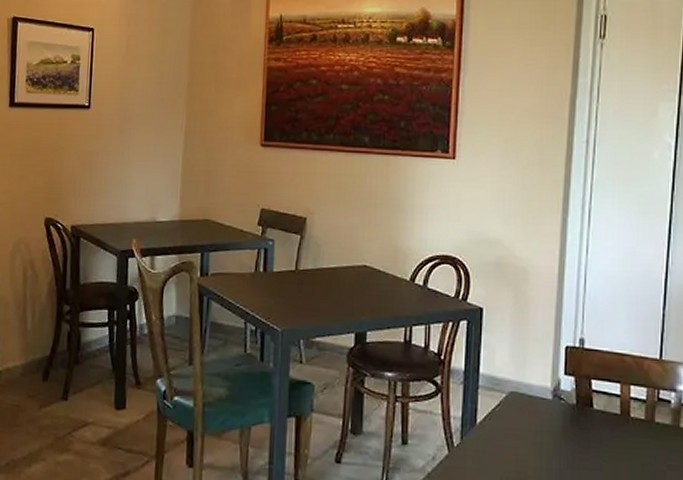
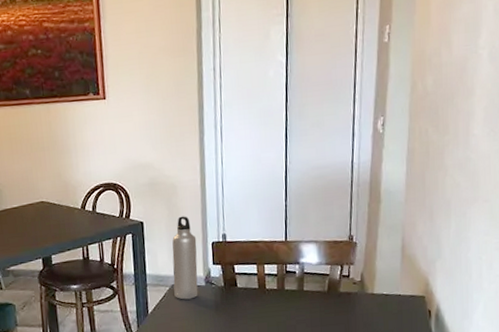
water bottle: none [512,308,547,414] -> present [172,216,198,300]

